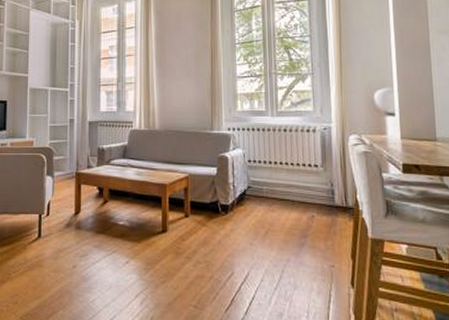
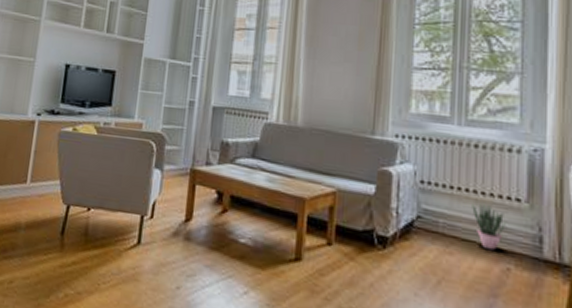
potted plant: none [285,172,309,205] -> present [472,204,506,251]

